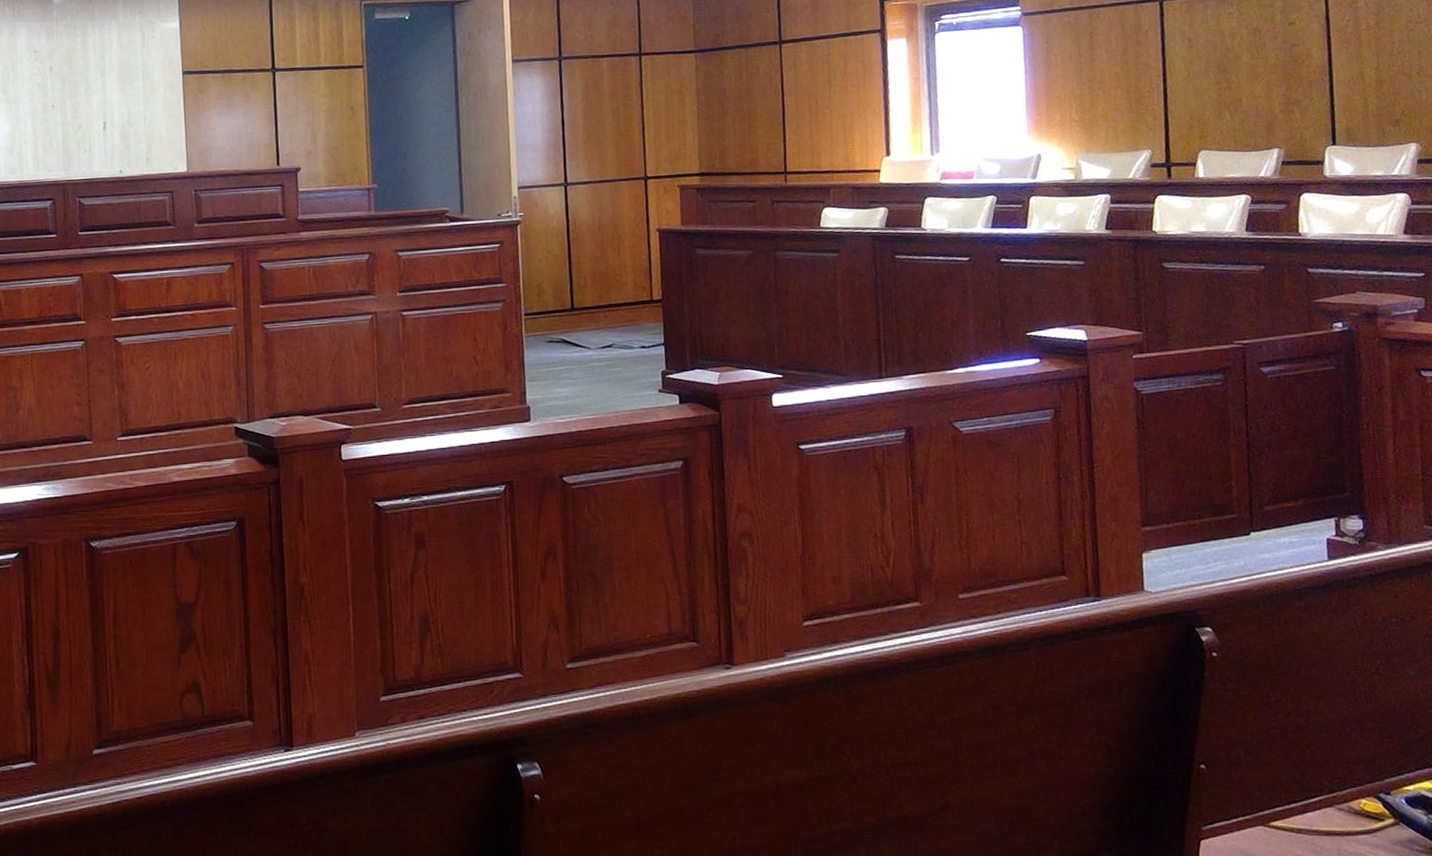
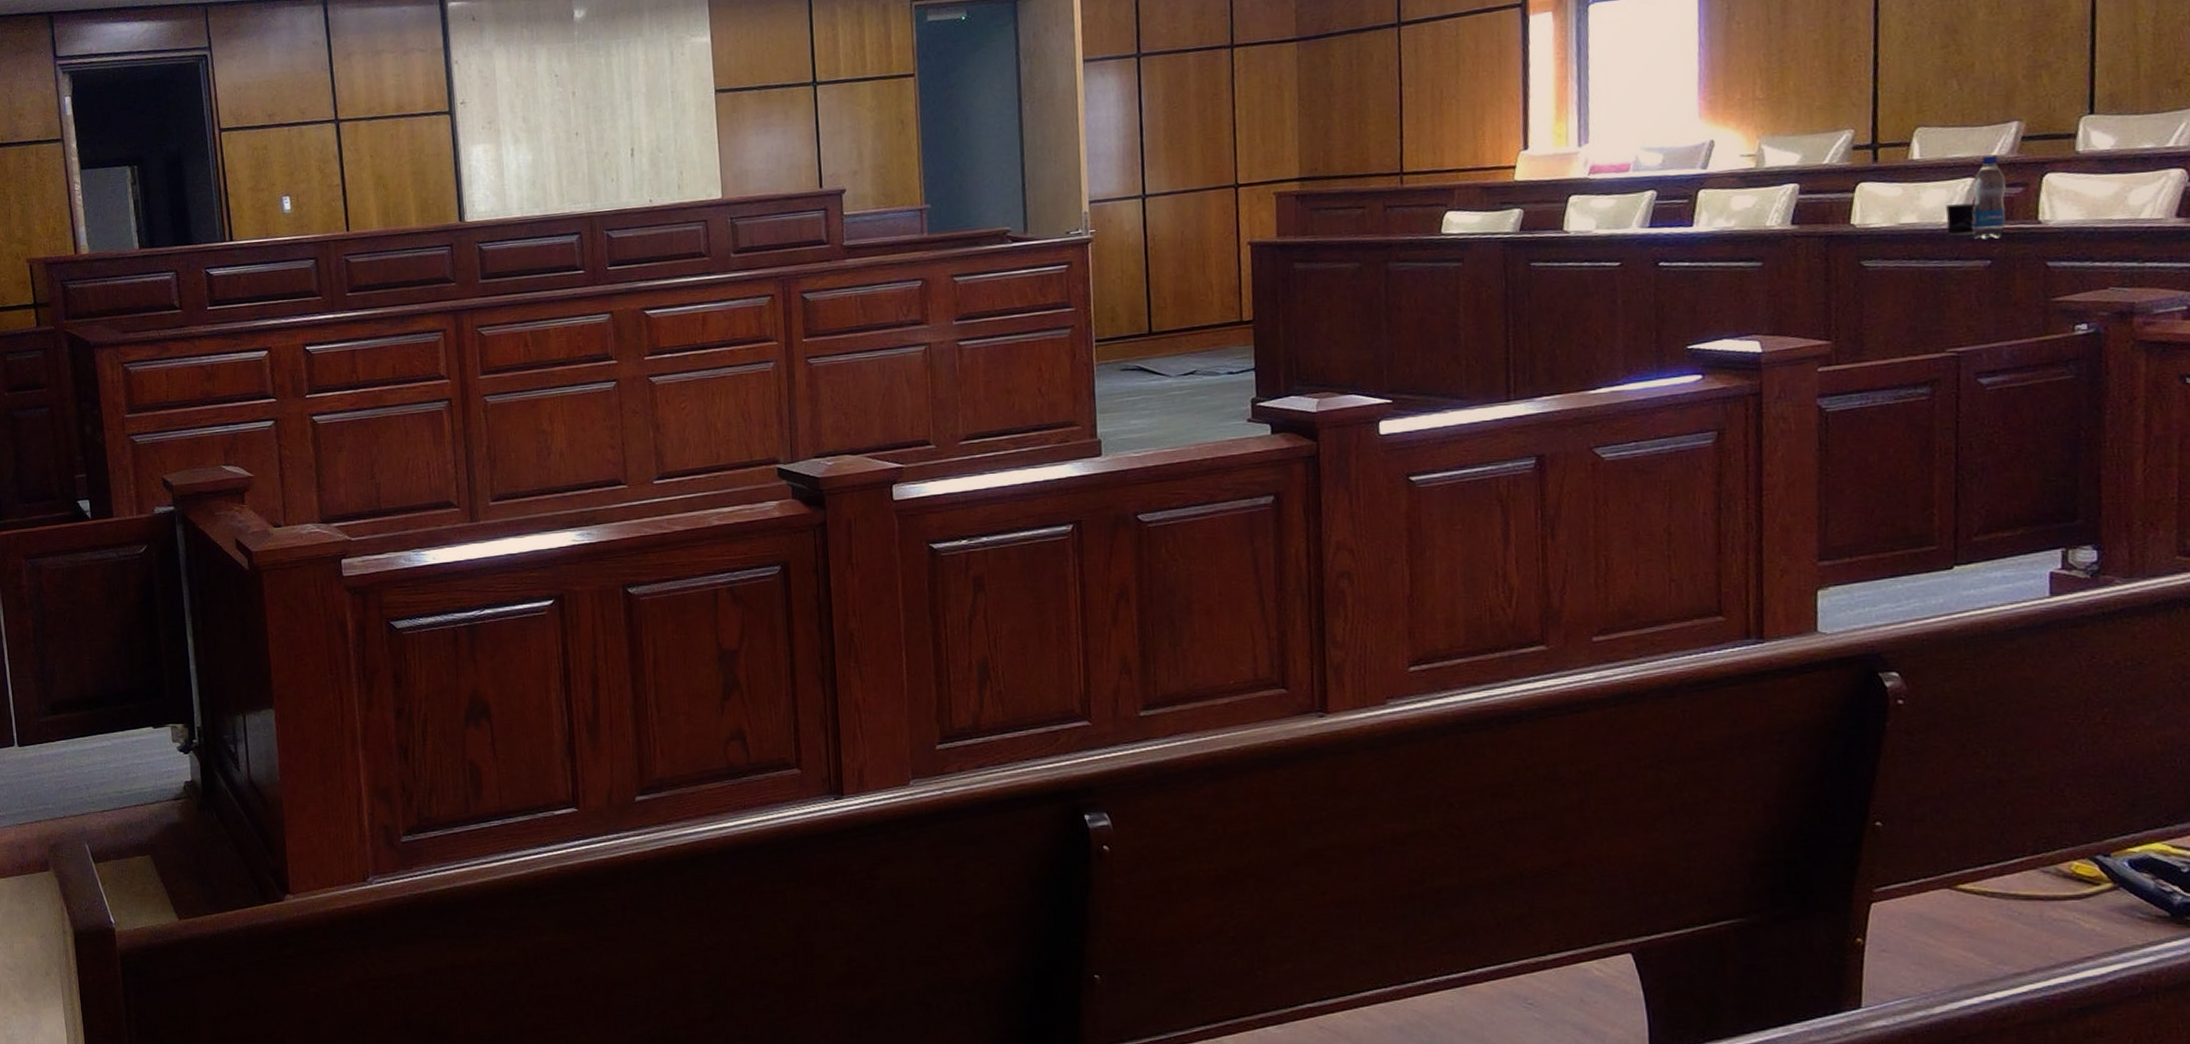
mug: none [1227,216,1250,244] -> present [1946,203,1975,237]
bottle: none [1246,177,1274,248] -> present [1971,156,2007,240]

